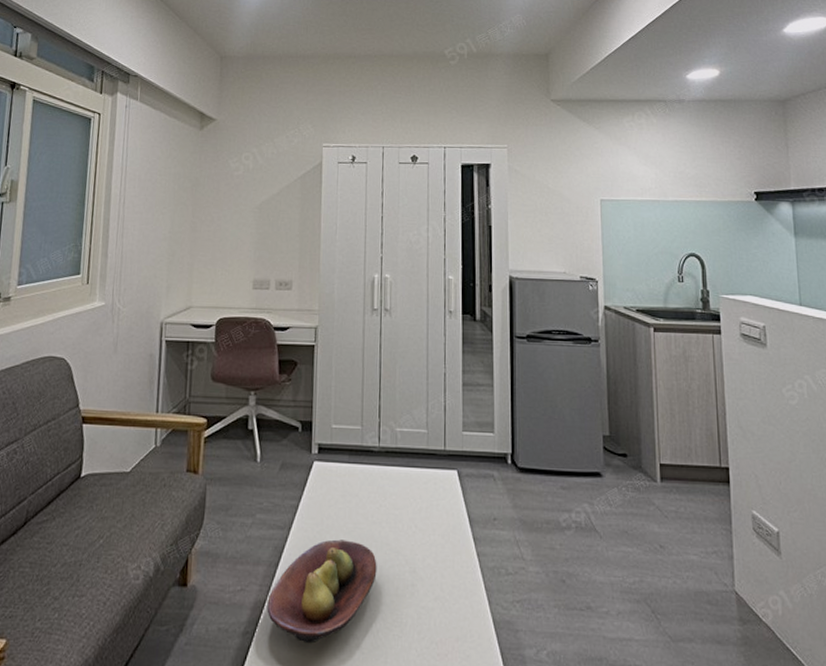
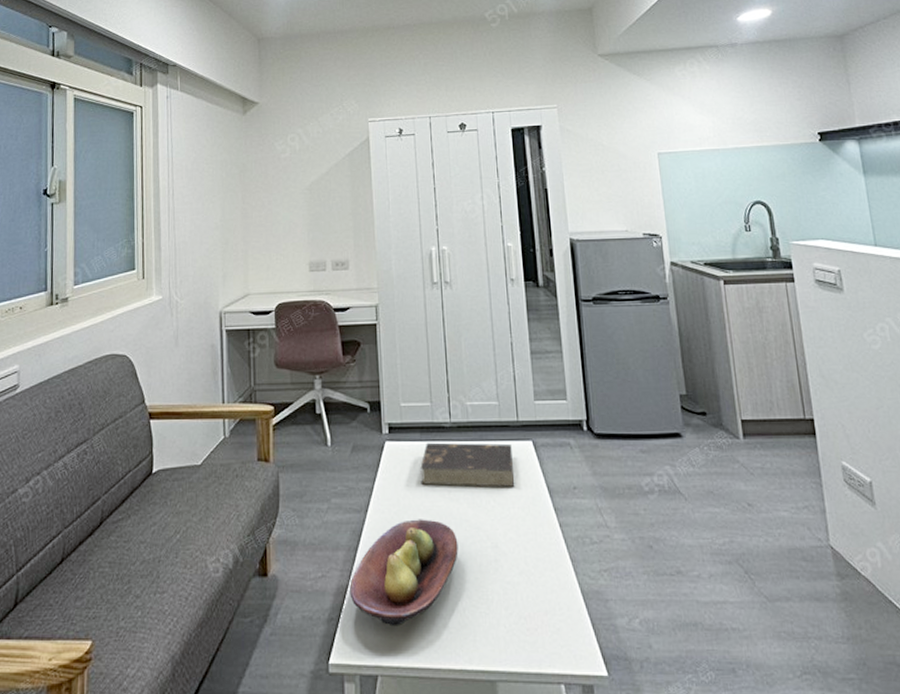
book: none [345,465,438,514] -> present [420,442,515,487]

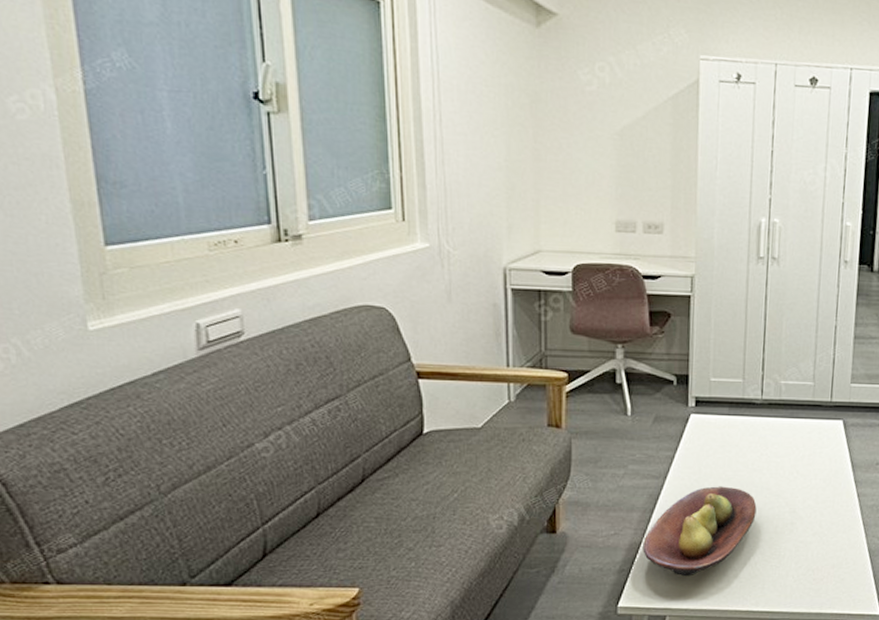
book: present [420,442,515,487] -> none [725,417,822,461]

